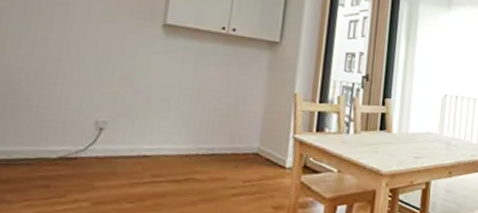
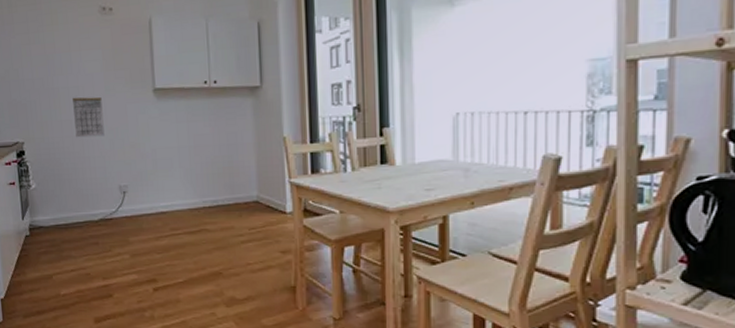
calendar: none [51,14,97,64] -> present [72,97,105,138]

